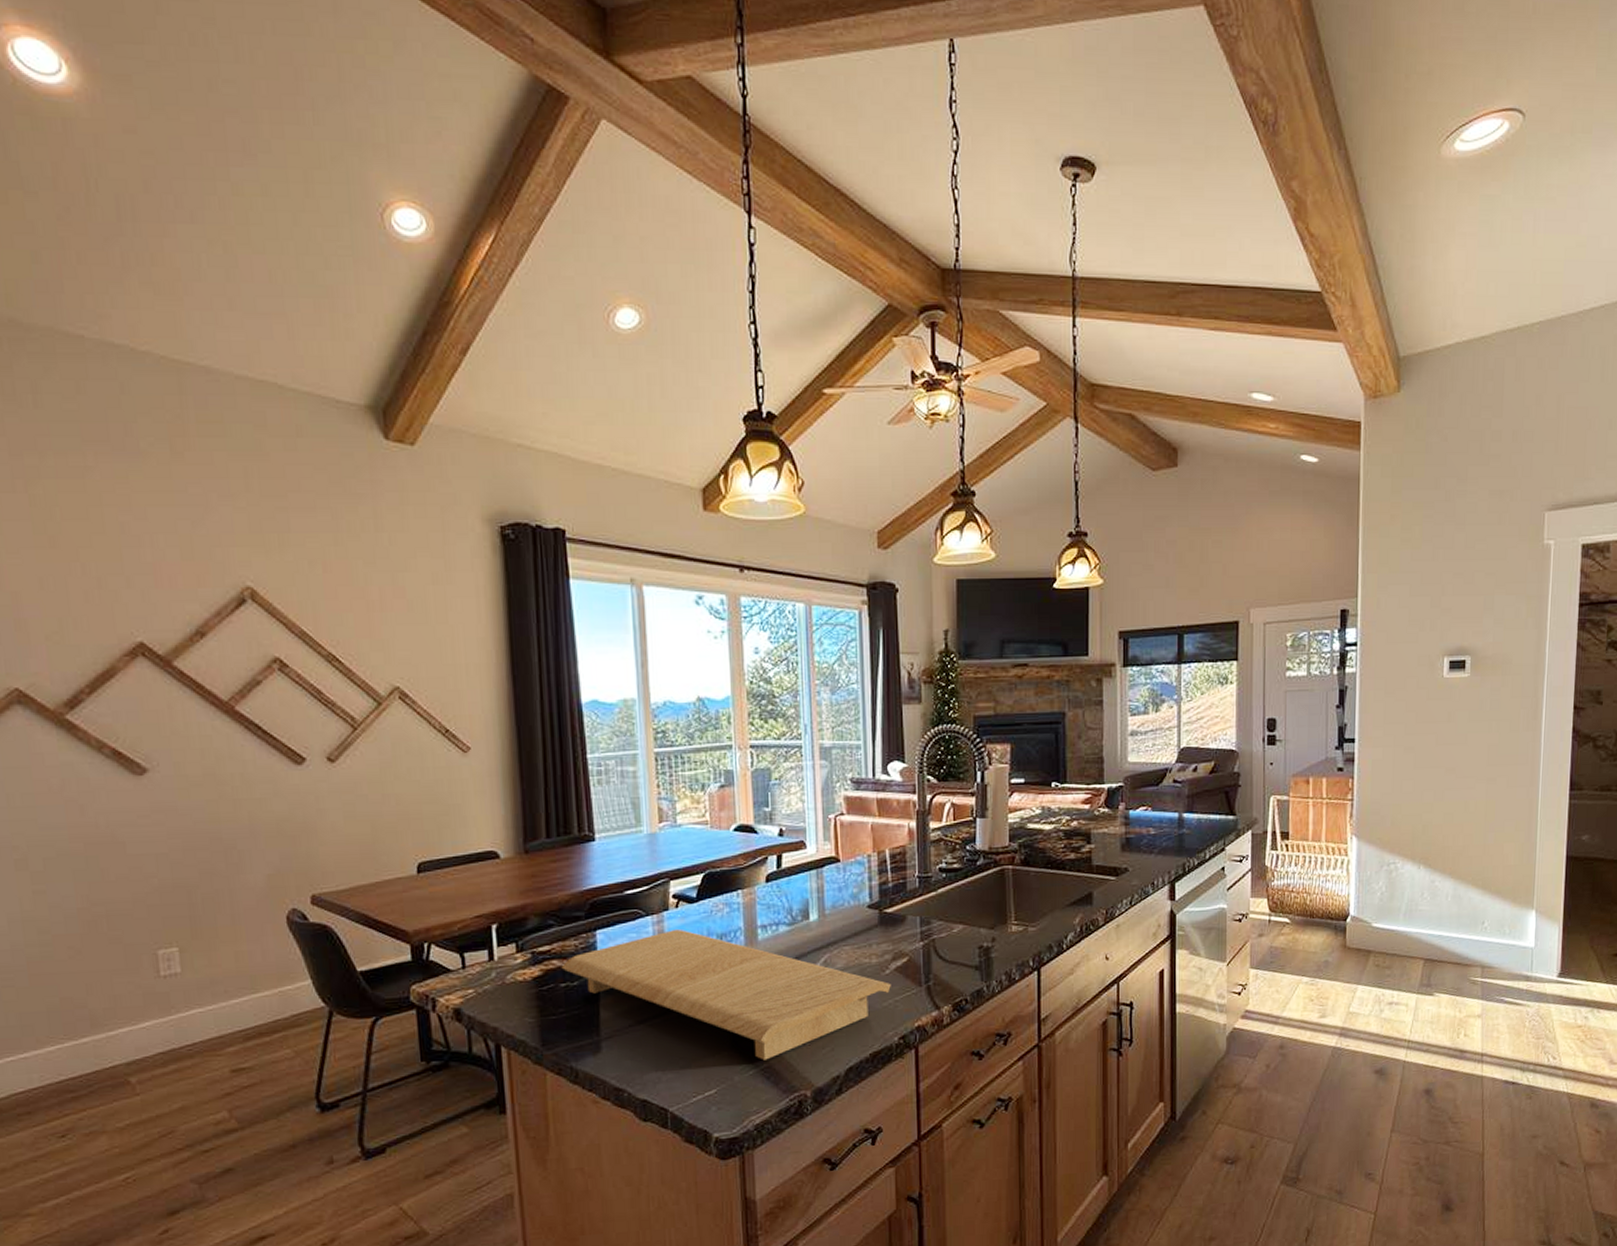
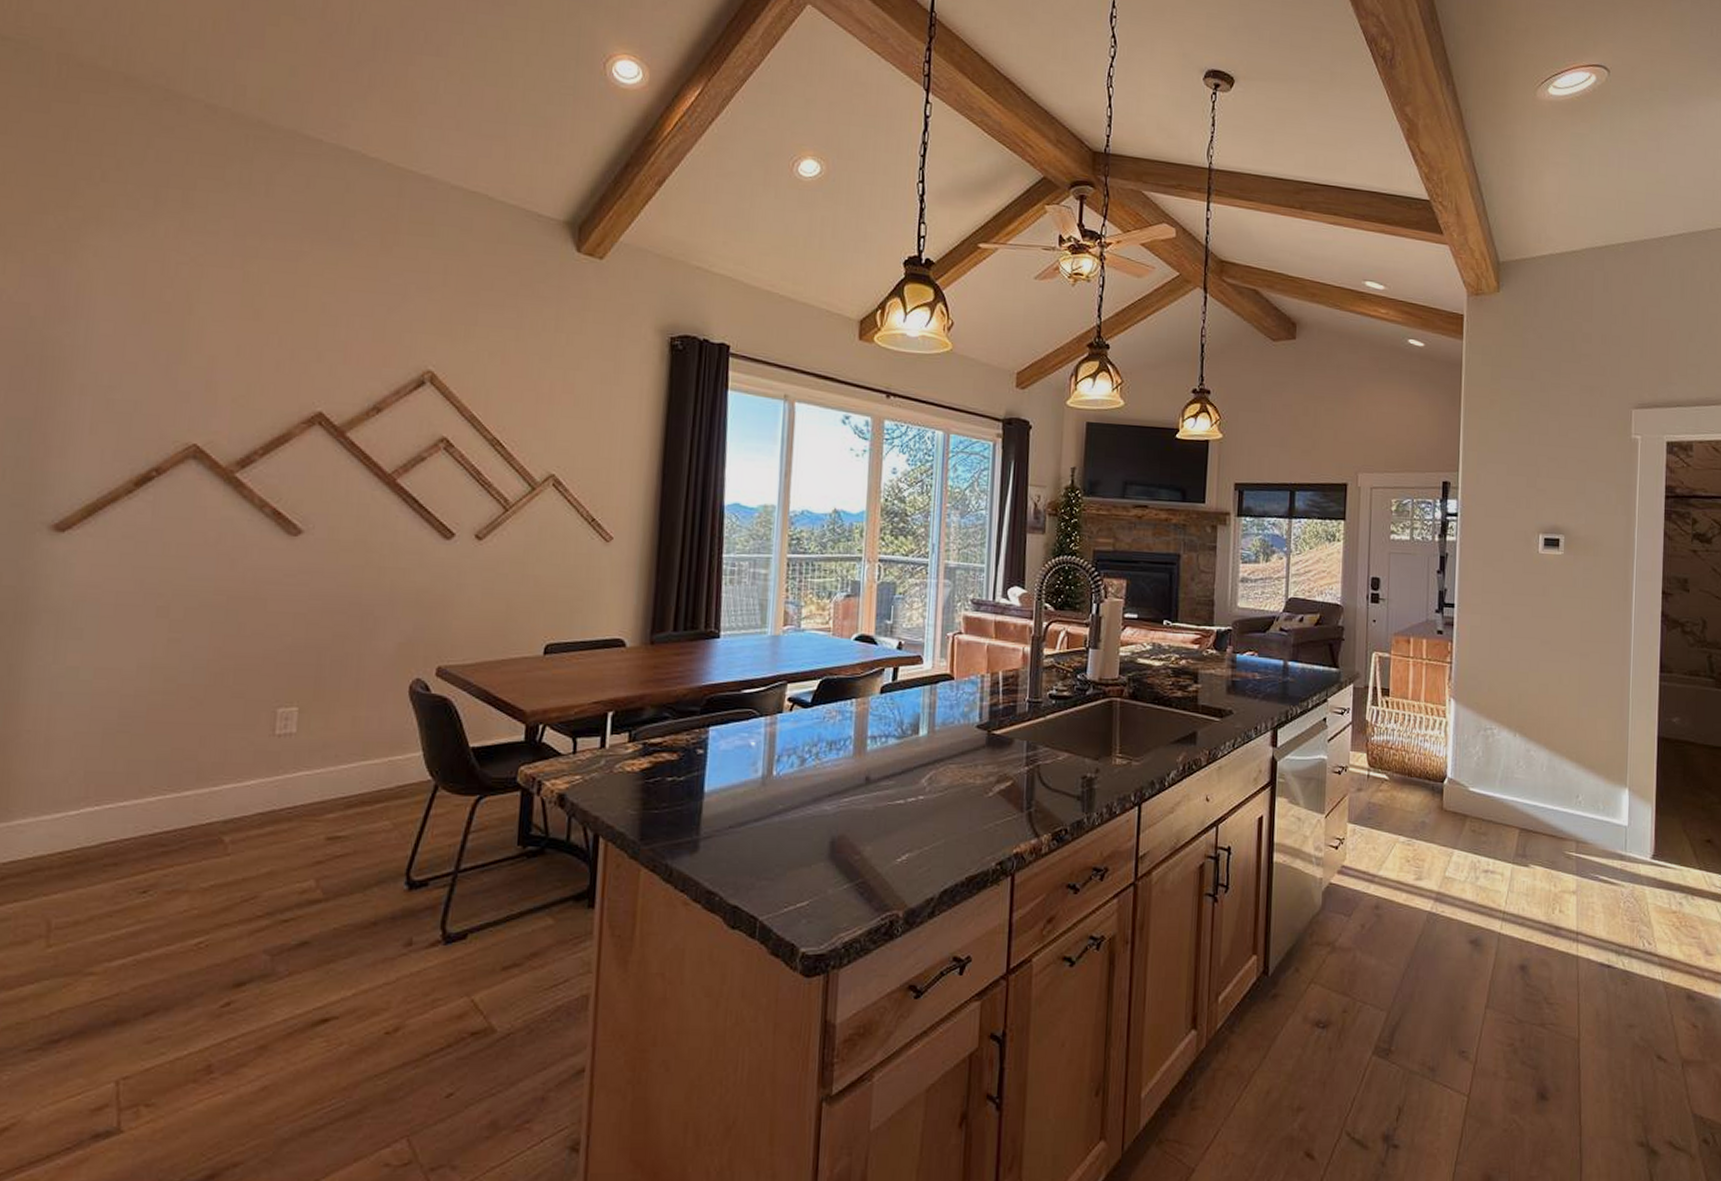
cutting board: present [561,928,891,1060] -> none [670,732,993,875]

